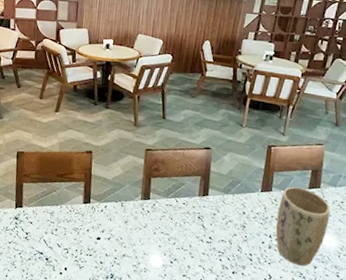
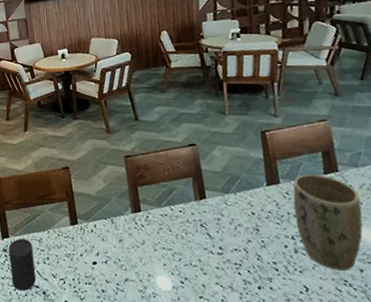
cup: none [18,209,44,256] -> present [9,239,37,291]

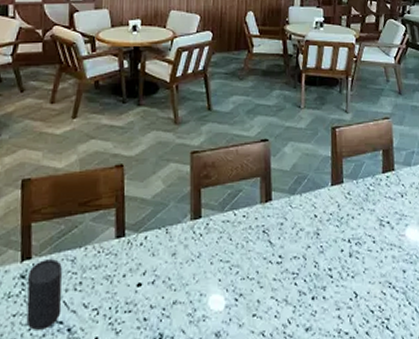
plant pot: present [293,174,363,271] -> none [352,173,410,273]

